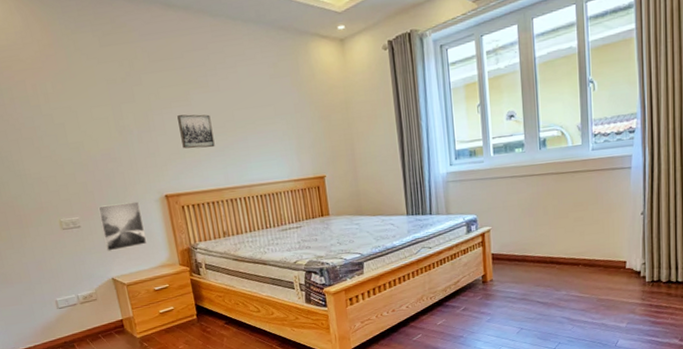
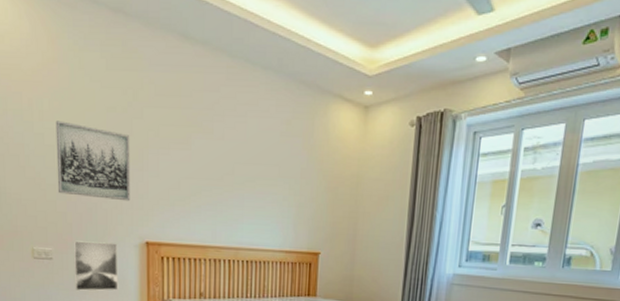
wall art: none [61,99,144,166] -> present [55,120,131,202]
wall art: present [177,114,215,149] -> none [174,157,209,200]

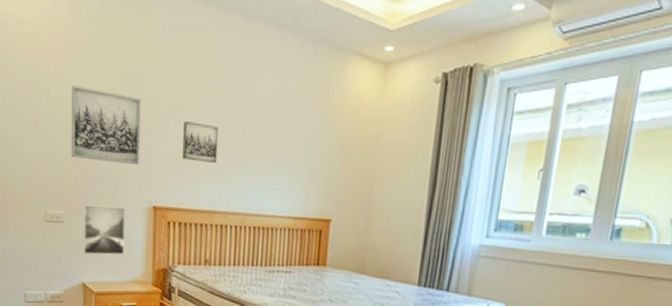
wall art: none [174,157,209,200] -> present [182,120,219,164]

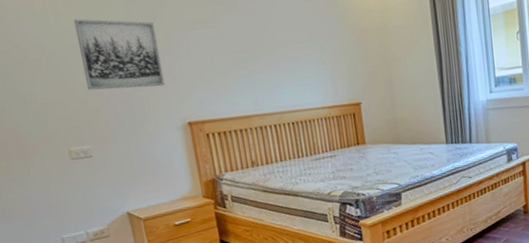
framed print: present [83,204,126,255] -> none [111,129,168,183]
wall art: present [182,120,219,164] -> none [203,36,244,73]

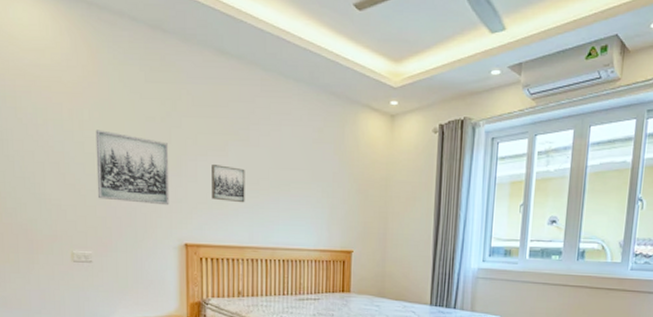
wall art: none [203,36,244,73] -> present [212,163,245,203]

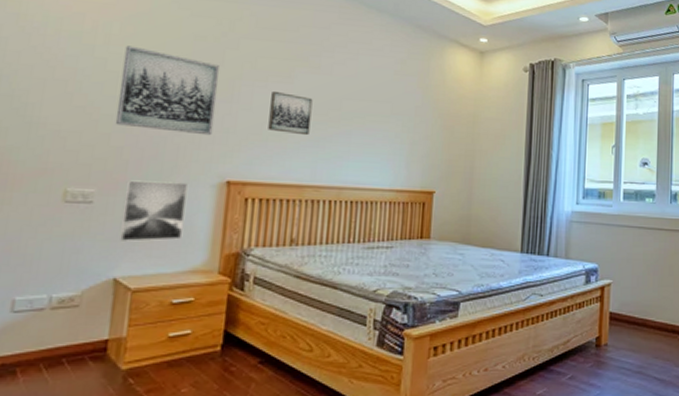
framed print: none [112,244,158,292] -> present [120,180,188,242]

